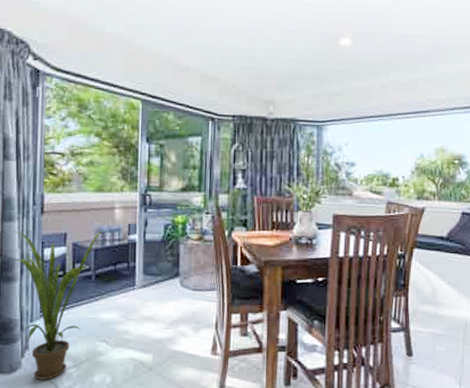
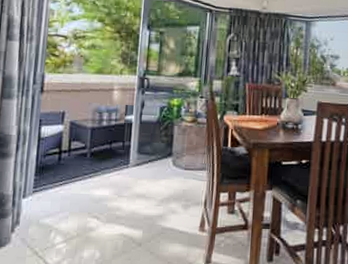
house plant: present [14,230,102,380] -> none [10,108,100,255]

